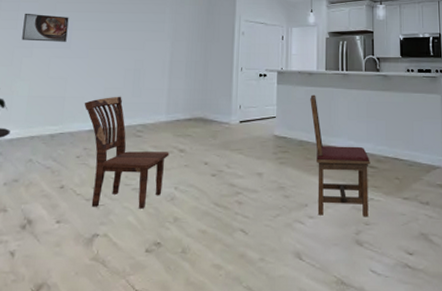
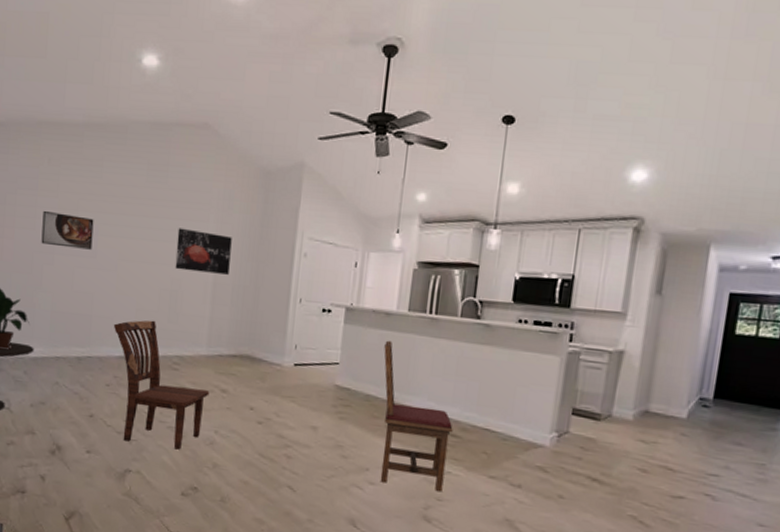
wall art: none [138,19,184,53] -> present [175,228,232,275]

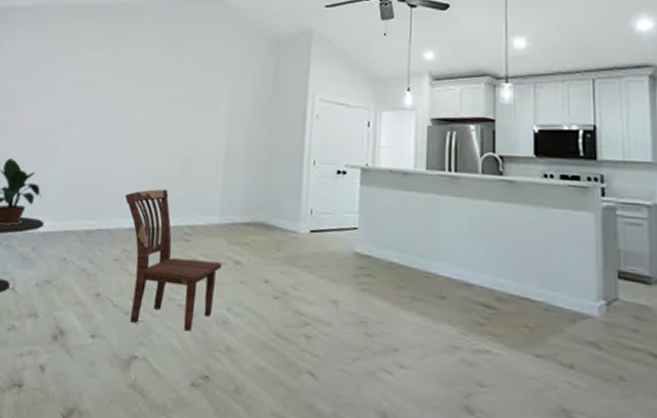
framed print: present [41,210,94,250] -> none [59,84,111,120]
wall art: present [175,228,232,275] -> none [188,95,244,139]
dining chair: present [380,340,453,493] -> none [404,201,487,376]

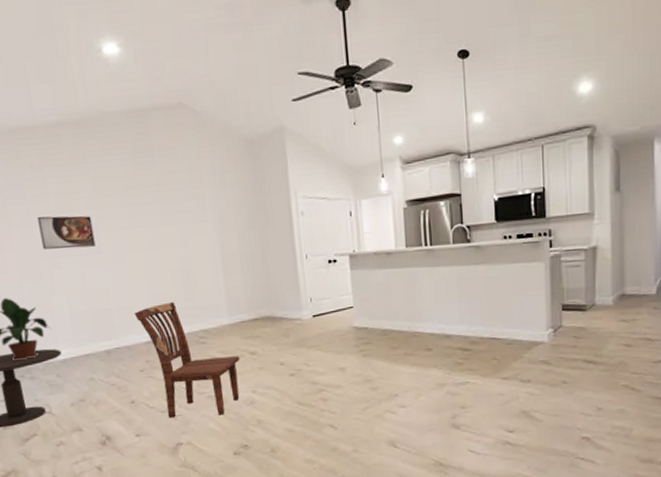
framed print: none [59,84,111,120] -> present [37,215,96,250]

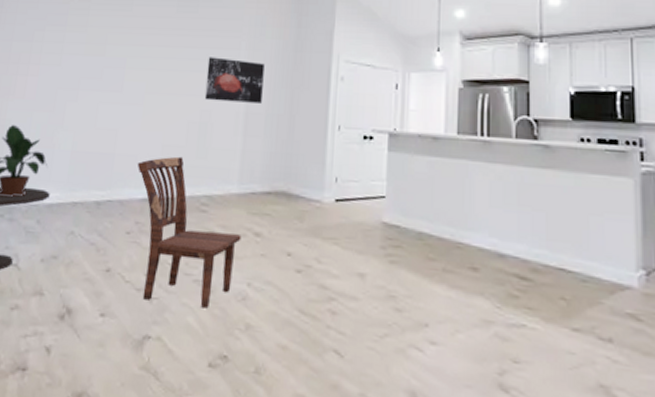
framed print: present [37,215,96,250] -> none [66,45,122,84]
wall art: none [176,208,234,250] -> present [204,57,265,103]

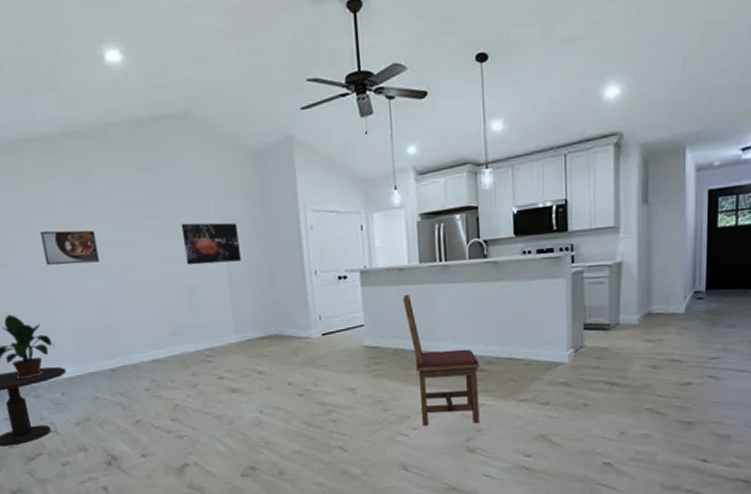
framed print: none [66,45,122,84] -> present [40,230,100,265]
dining chair: present [137,156,242,309] -> none [138,319,248,438]
dining chair: none [434,168,522,352] -> present [403,294,480,426]

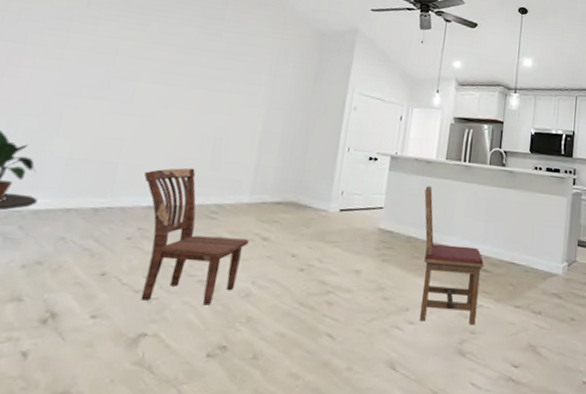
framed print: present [40,230,100,265] -> none [65,52,135,95]
dining chair: none [138,319,248,438] -> present [140,167,250,306]
wall art: present [181,222,241,266] -> none [222,78,285,124]

